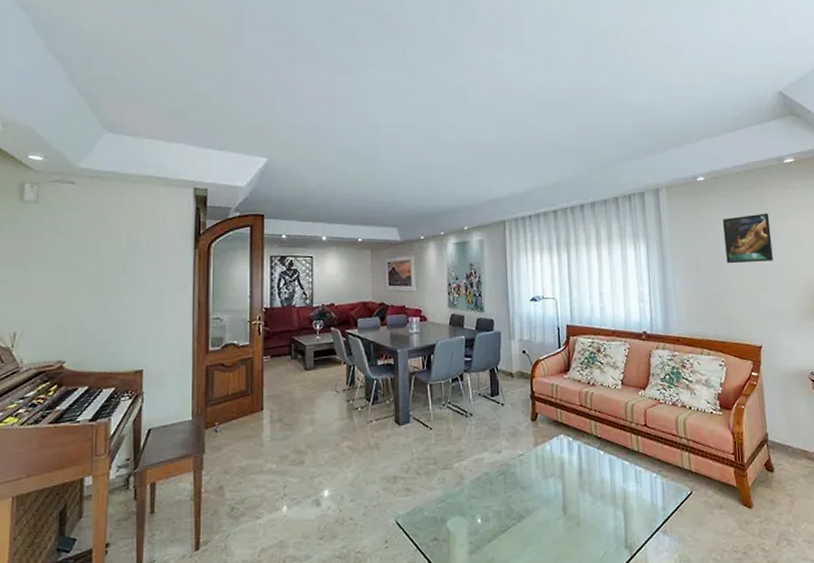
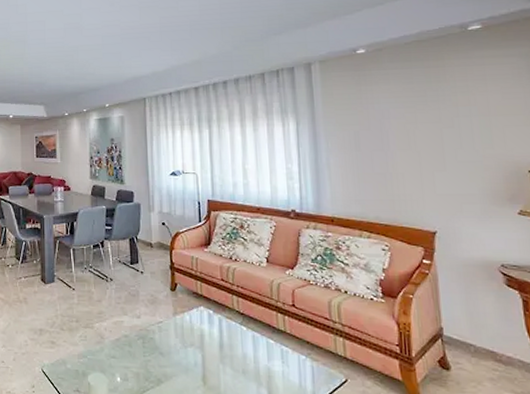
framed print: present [722,213,773,264] -> none [387,86,453,142]

